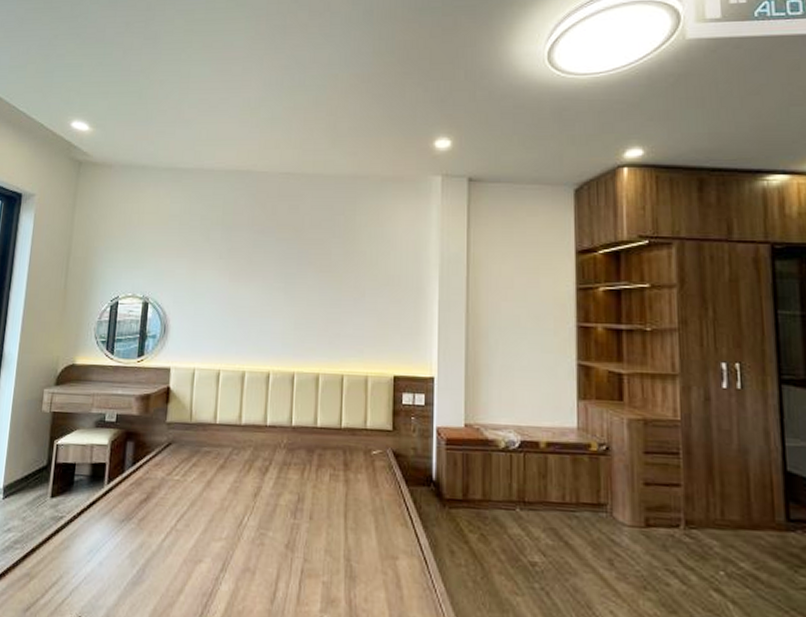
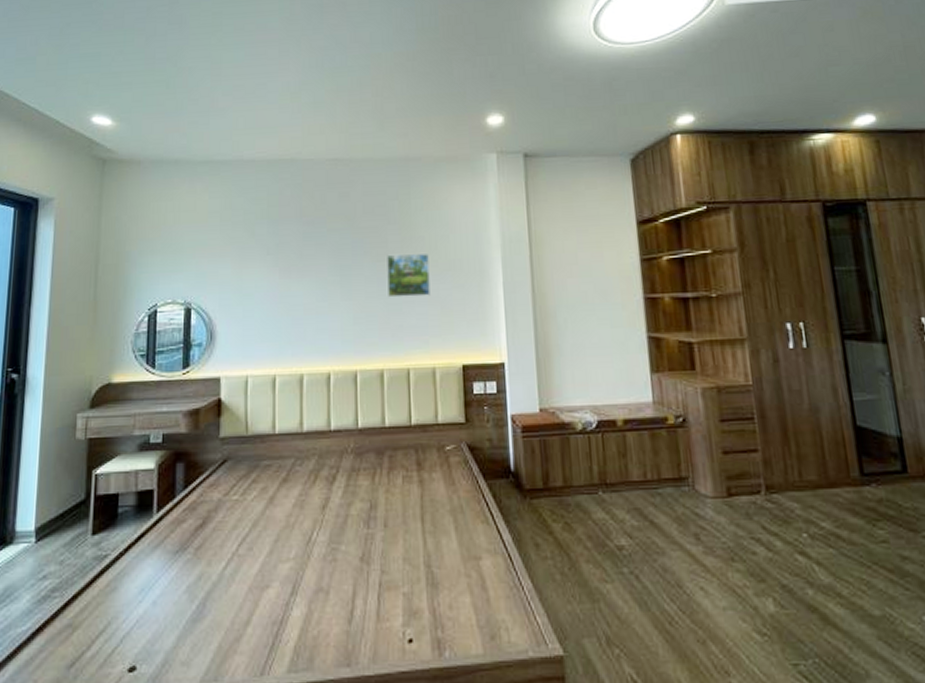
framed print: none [328,266,369,308] -> present [387,253,430,298]

